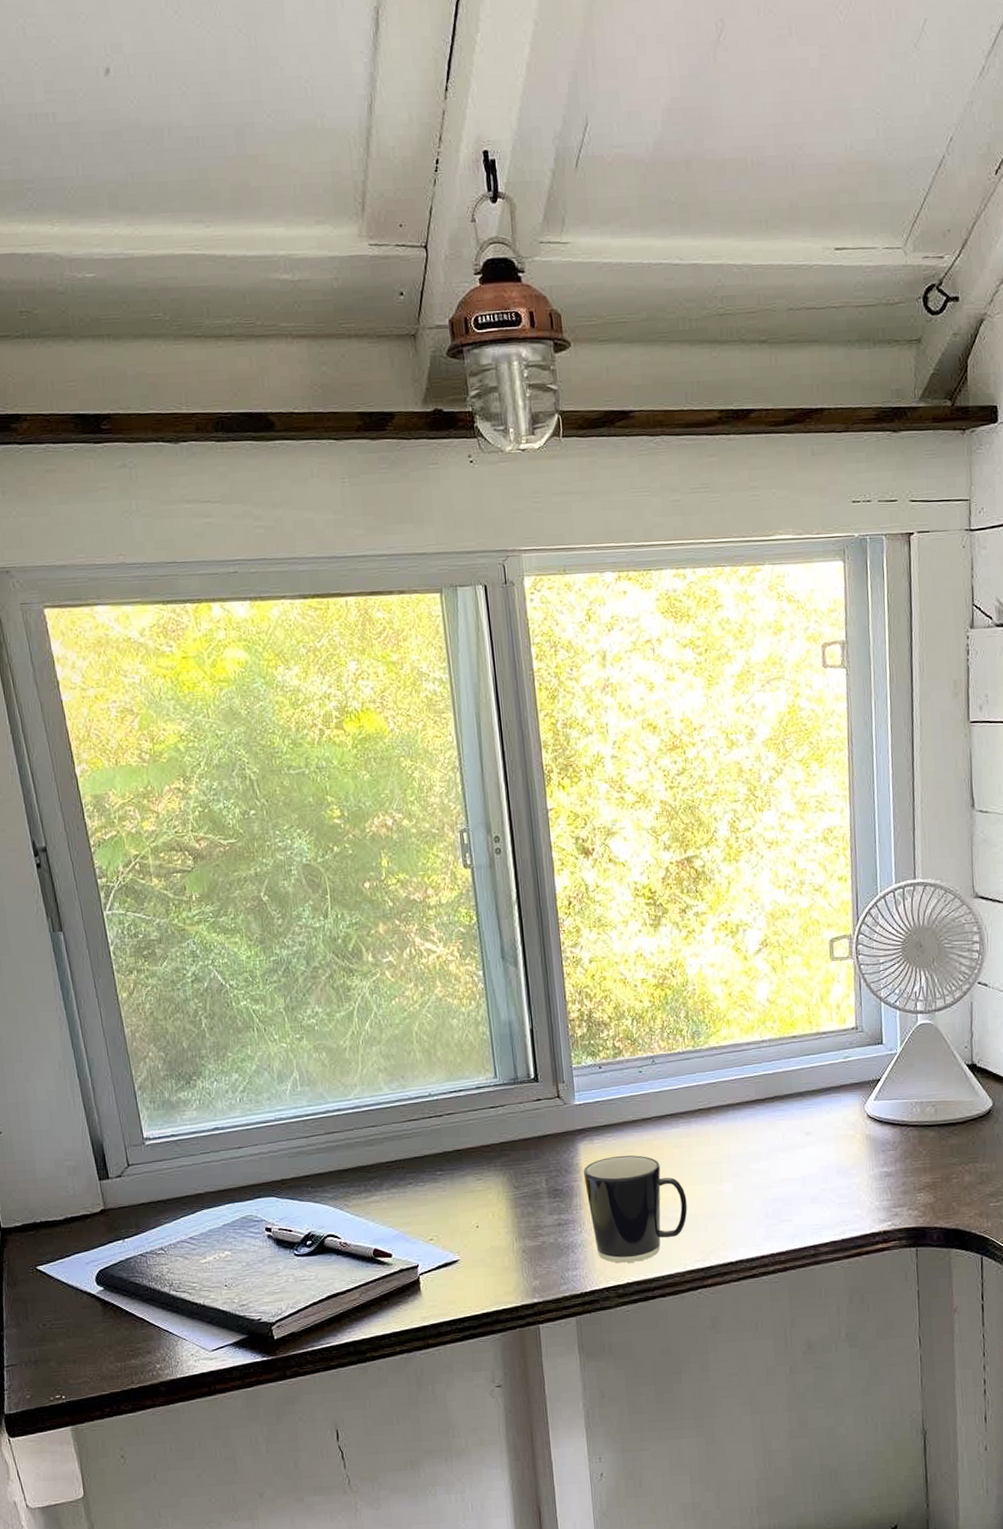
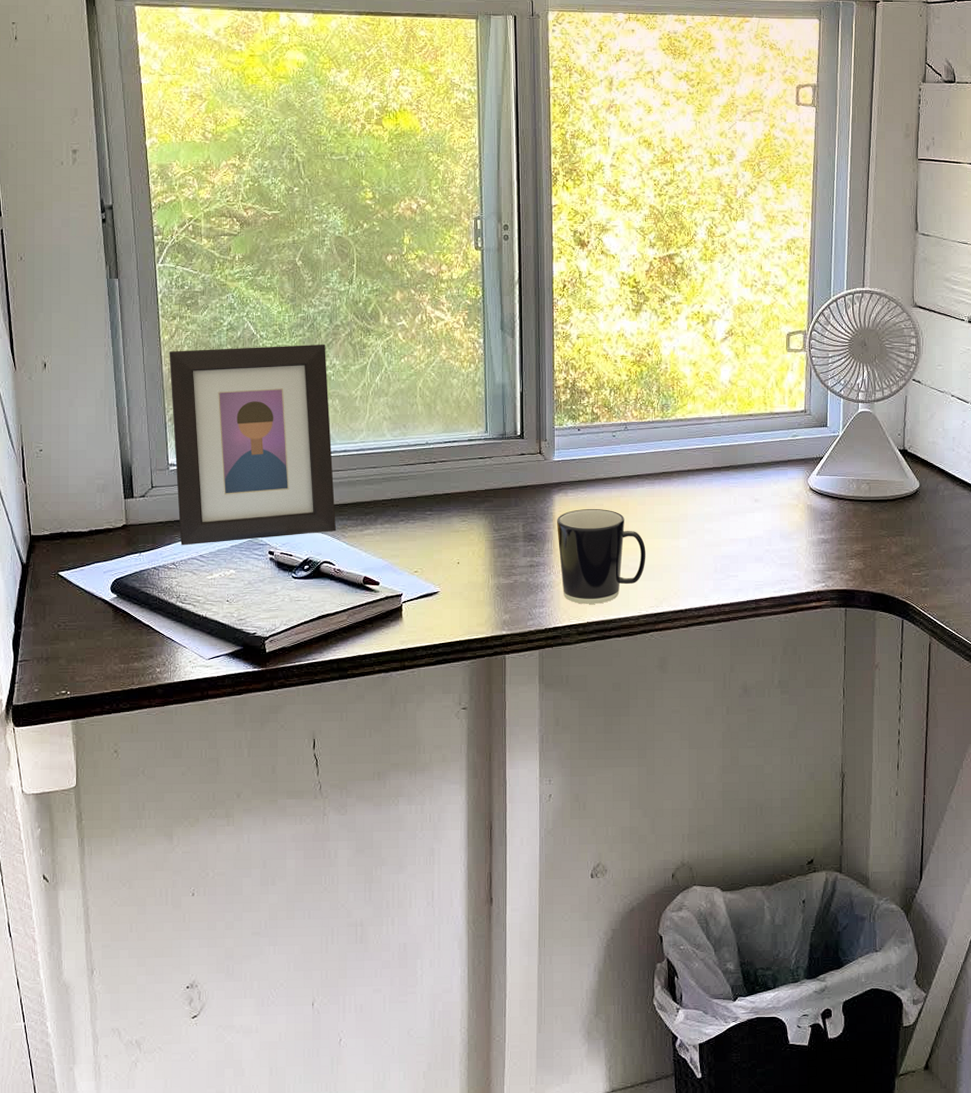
picture frame: none [129,989,337,1228] -> present [169,344,336,546]

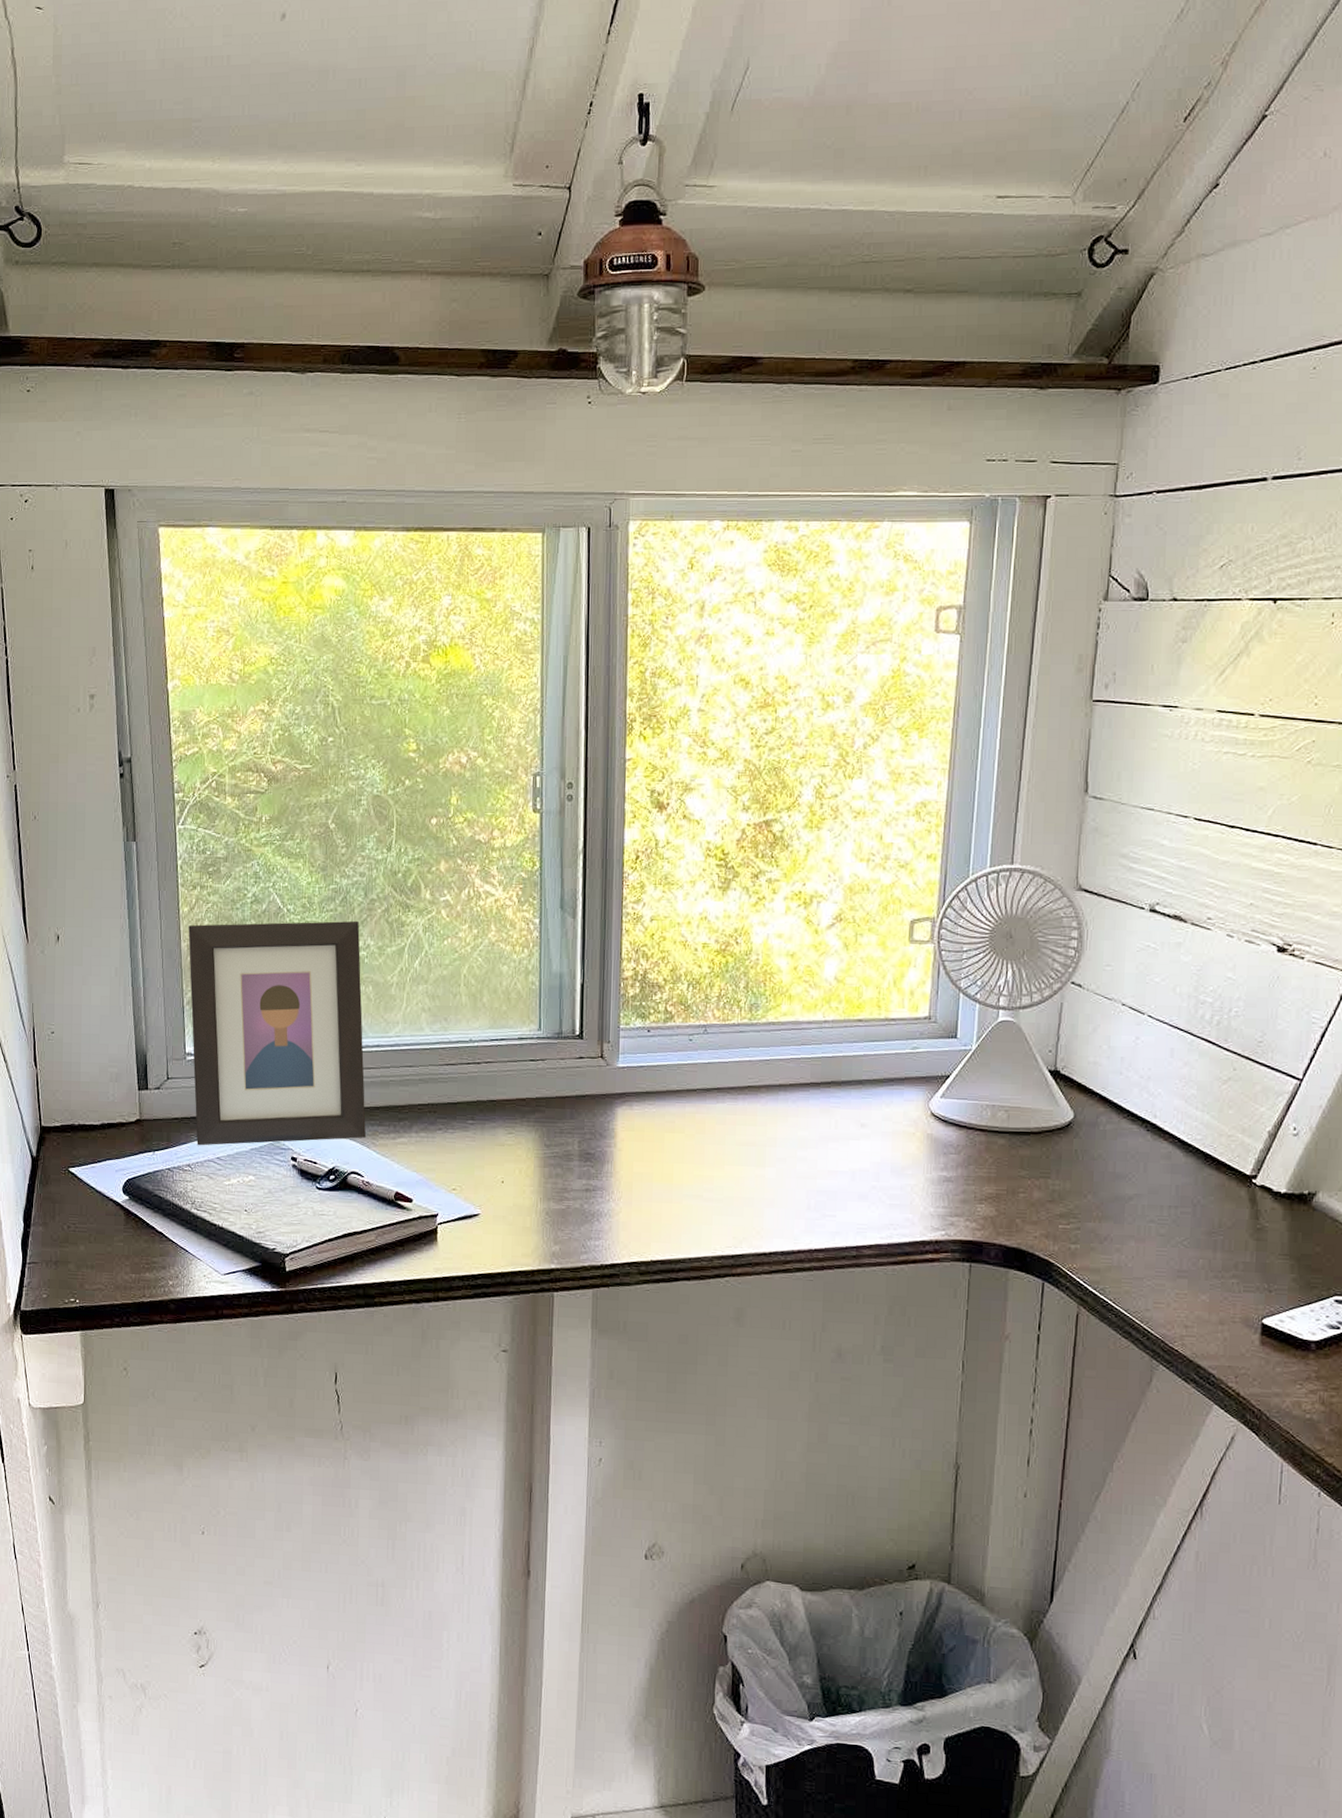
mug: present [556,508,646,604] -> none [618,1125,724,1240]

